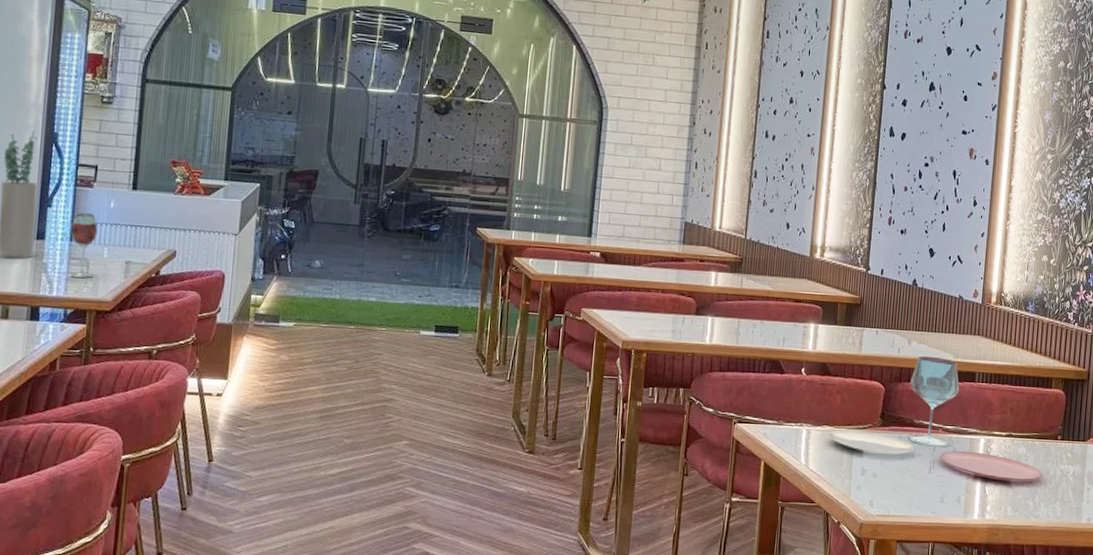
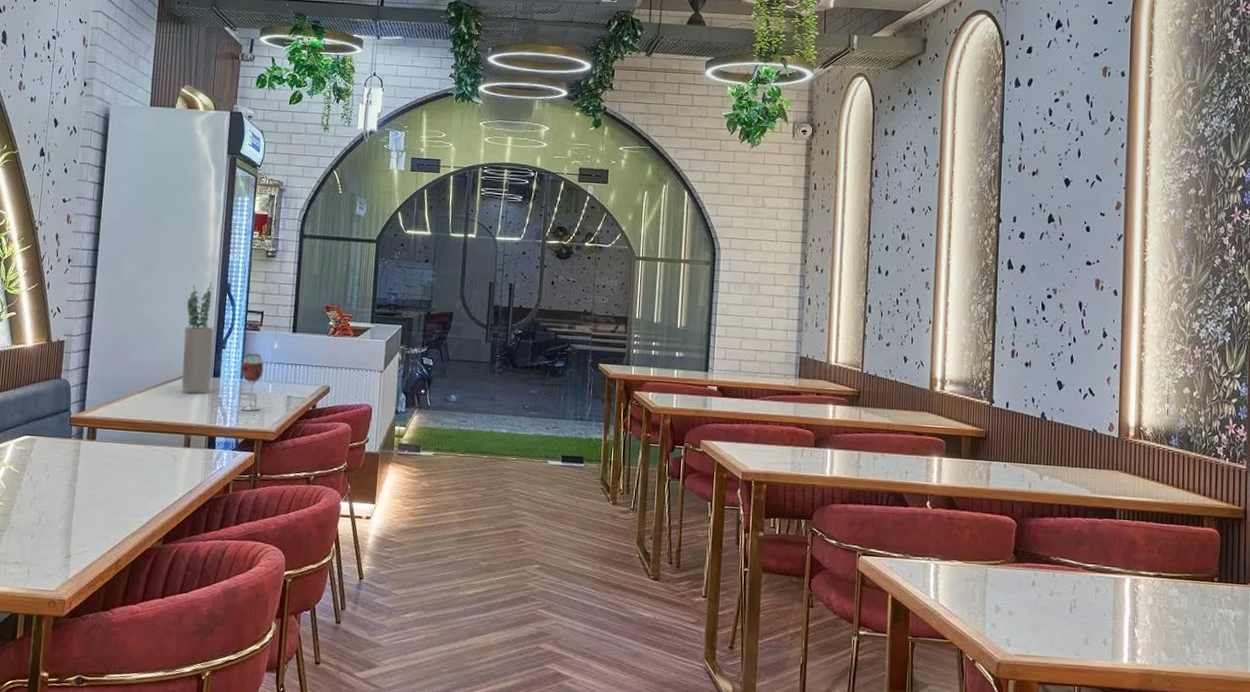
plate: present [829,430,914,455] -> none [959,565,1052,593]
wine glass: present [910,355,960,447] -> none [1044,490,1099,586]
plate: present [939,450,1042,482] -> none [1081,590,1199,626]

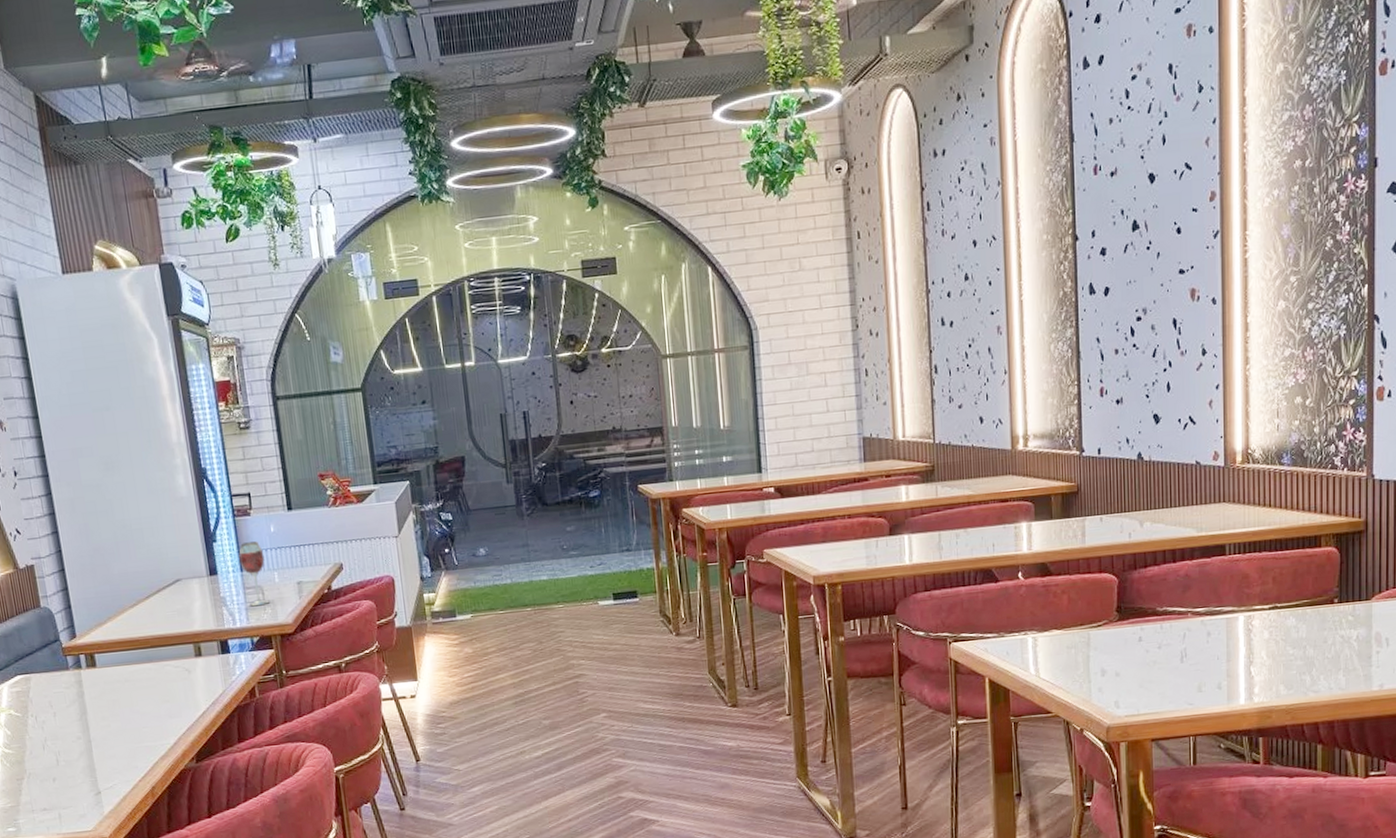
vase: present [181,282,215,394] -> none [160,469,211,599]

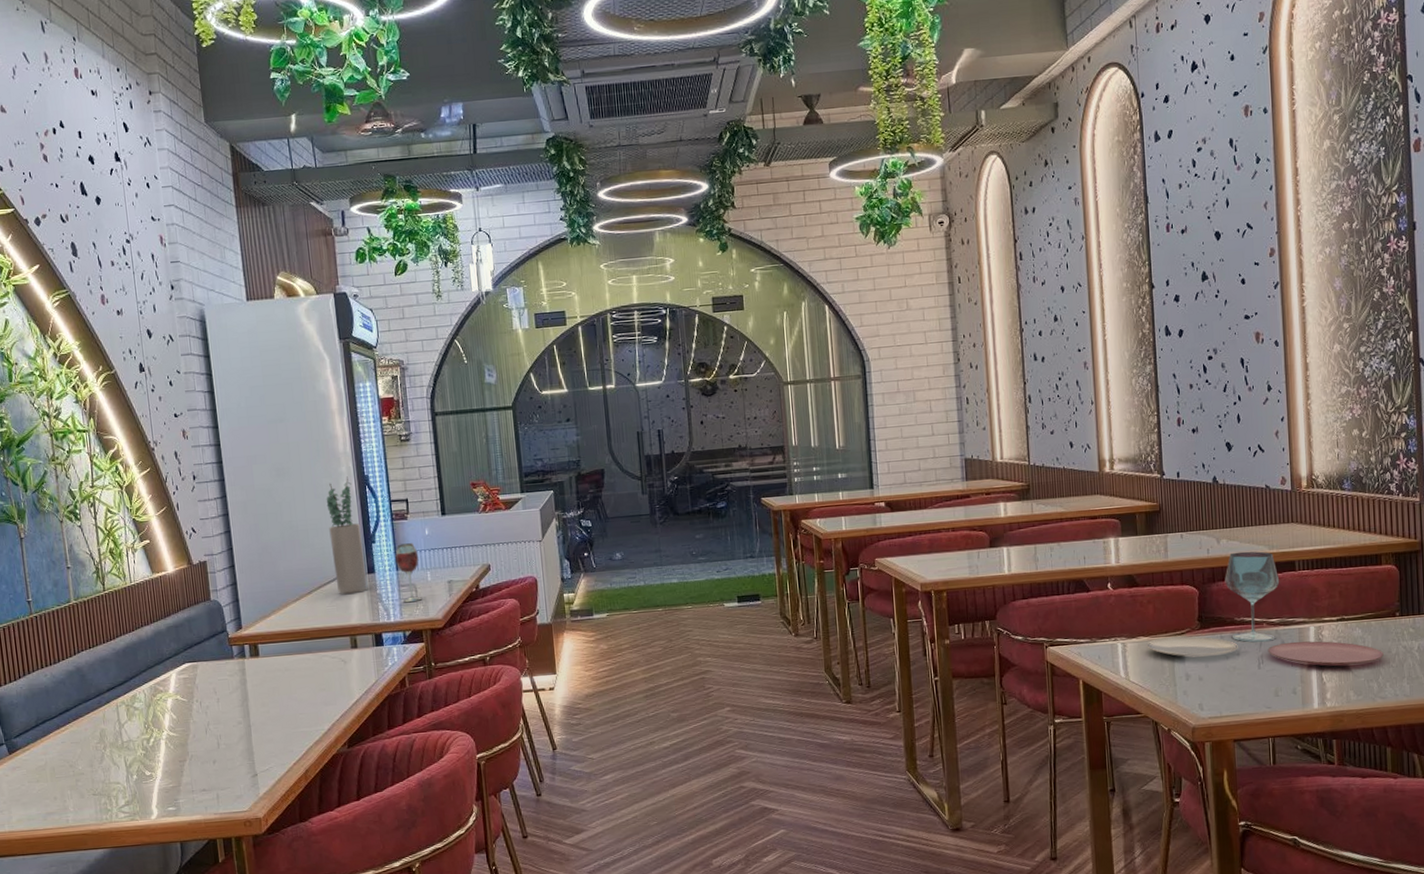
vase: none [160,469,211,599] -> present [326,476,368,595]
plate: none [1059,628,1160,652] -> present [1146,636,1238,658]
wine glass: none [1147,534,1208,635] -> present [1225,551,1280,643]
plate: none [1192,631,1319,659] -> present [1267,641,1384,667]

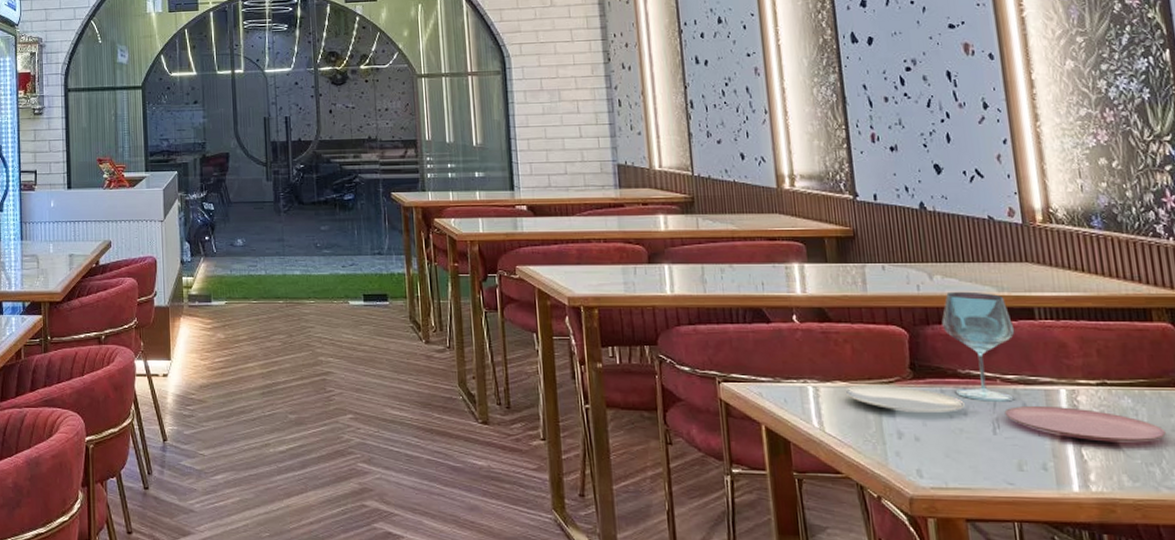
wineglass: present [395,543,423,603] -> none [21,214,44,274]

